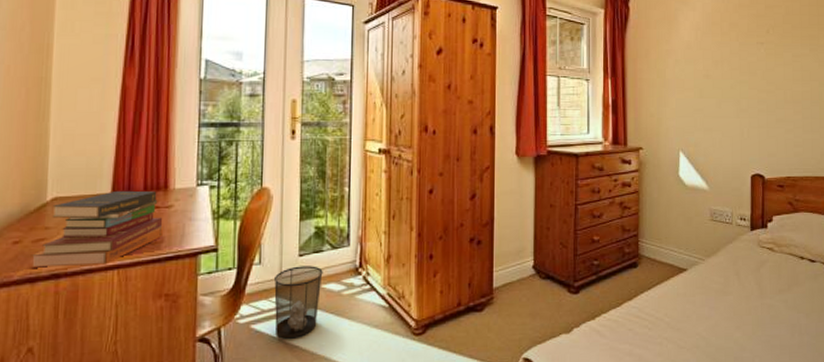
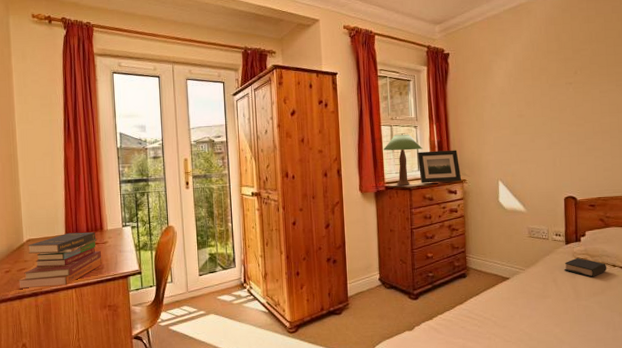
waste bin: present [274,266,323,339] -> none [183,282,218,337]
table lamp: none [547,86,595,151] -> present [383,133,423,186]
picture frame: none [587,110,638,150] -> present [417,150,462,184]
book: none [747,247,795,271] -> present [563,257,607,277]

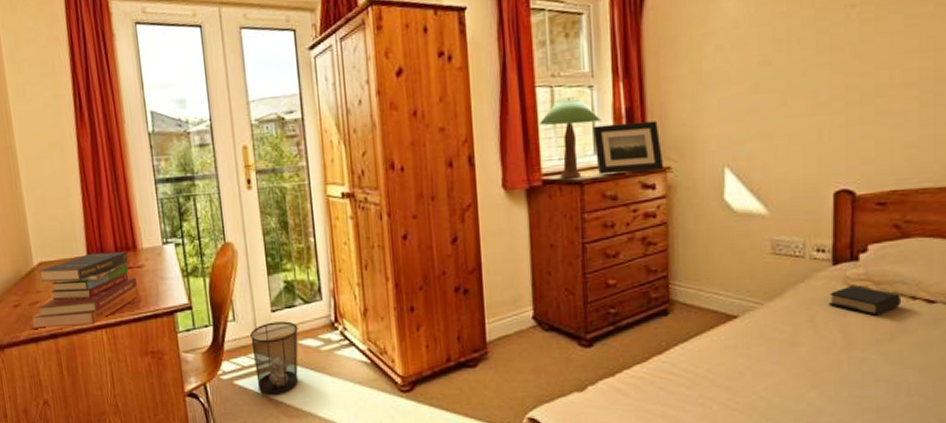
waste bin: none [183,282,218,337] -> present [250,321,299,395]

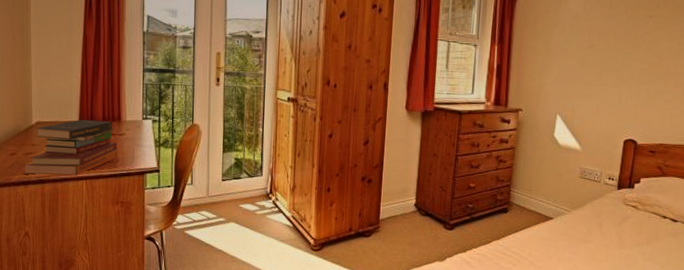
waste bin: present [250,321,299,395] -> none [203,188,241,244]
table lamp: present [538,97,602,179] -> none [436,51,480,109]
picture frame: present [593,121,665,175] -> none [472,73,518,111]
book: present [828,285,902,316] -> none [611,204,657,227]

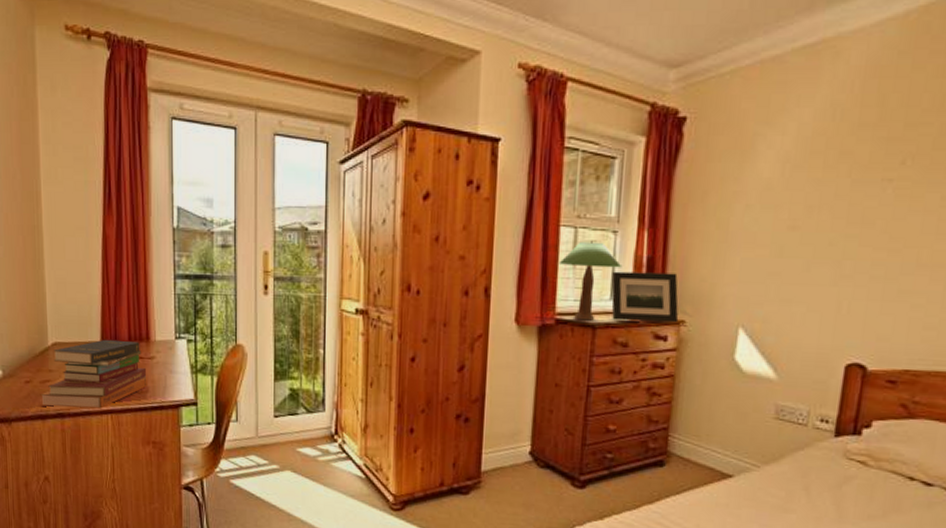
table lamp: none [436,51,480,109] -> present [558,240,623,321]
picture frame: none [472,73,518,111] -> present [611,271,679,323]

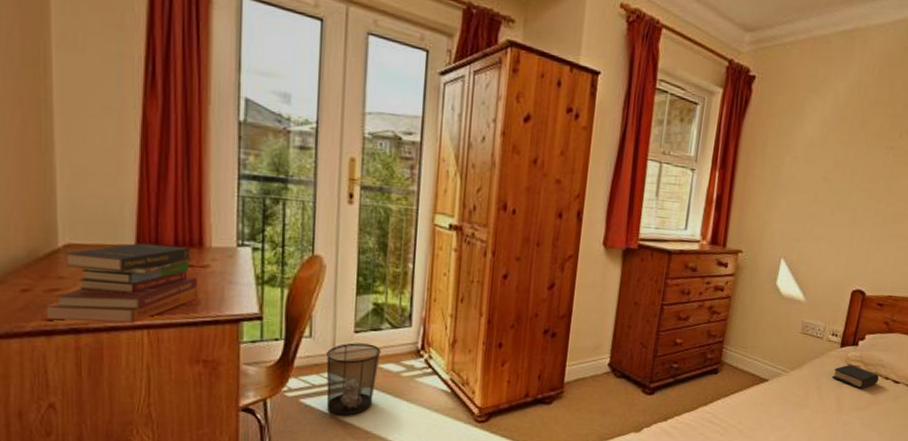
waste bin: none [251,427,298,498] -> present [326,343,381,416]
table lamp: present [558,240,623,321] -> none [644,175,697,247]
picture frame: present [611,271,679,323] -> none [685,204,739,252]
book: none [824,458,900,492] -> present [831,364,880,389]

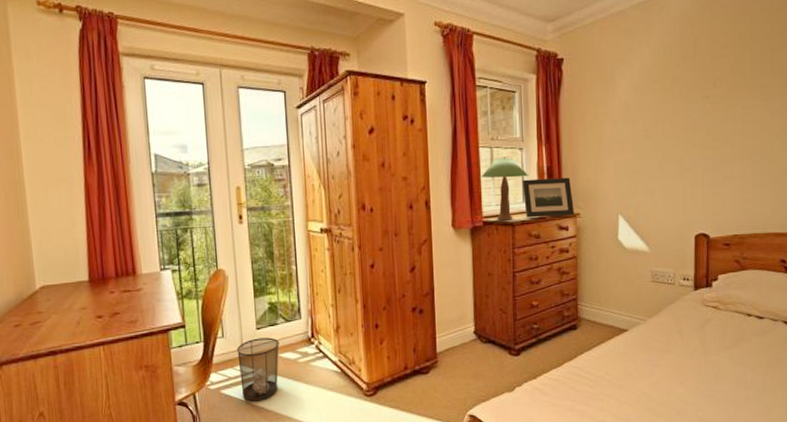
books: present [44,242,200,323] -> none [30,277,138,347]
table lamp: none [644,175,697,247] -> present [481,156,529,221]
picture frame: none [685,204,739,252] -> present [522,177,575,218]
book: present [831,364,880,389] -> none [691,305,741,329]

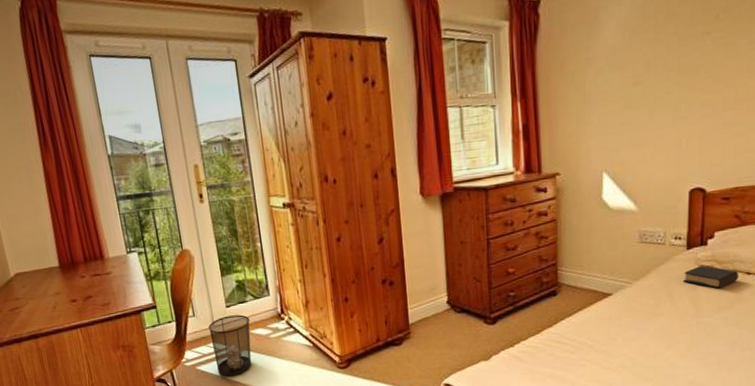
table lamp: present [481,156,529,221] -> none [450,116,503,185]
picture frame: present [522,177,575,218] -> none [495,134,554,181]
book: none [691,305,741,329] -> present [682,265,739,289]

